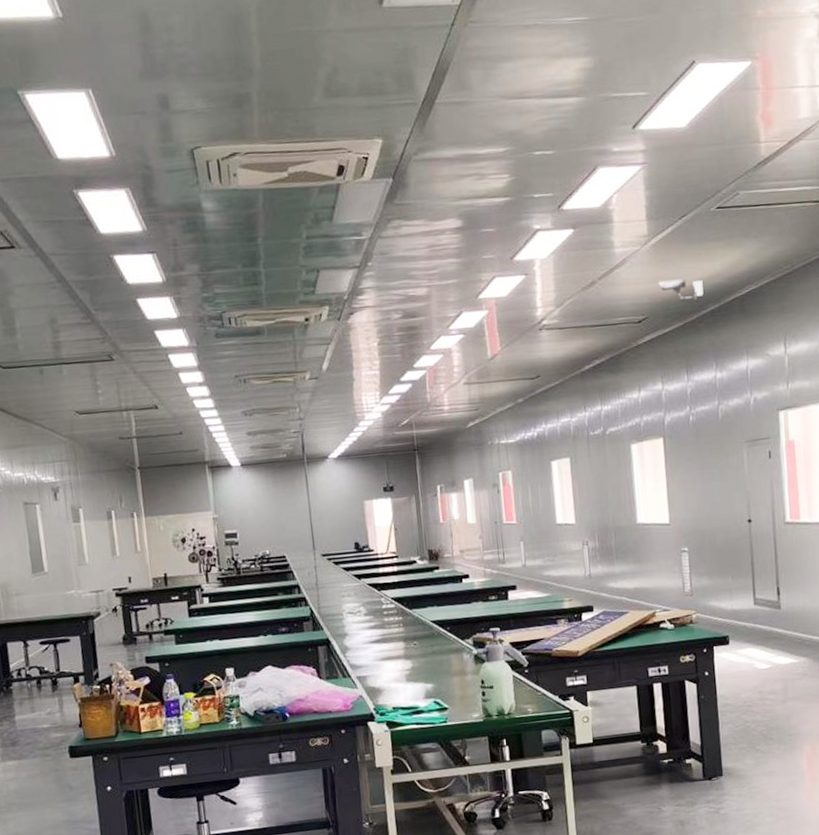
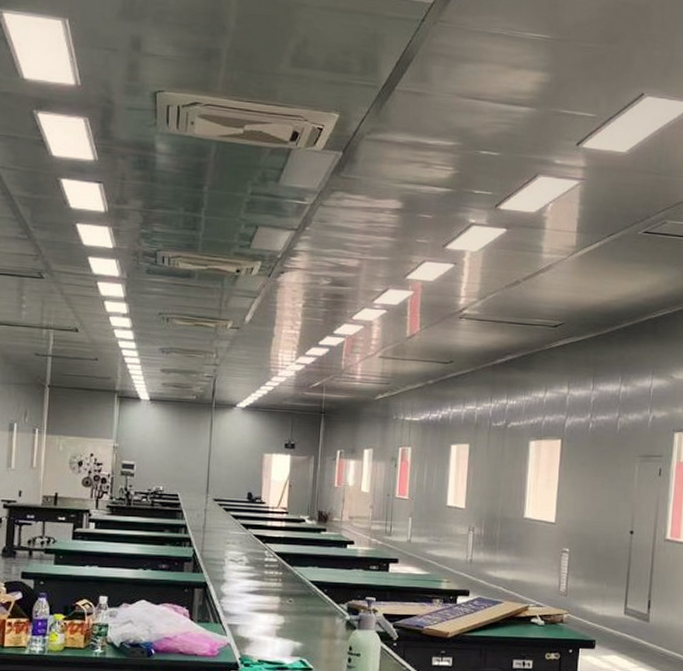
security camera: present [658,278,704,303] -> none [578,291,621,318]

